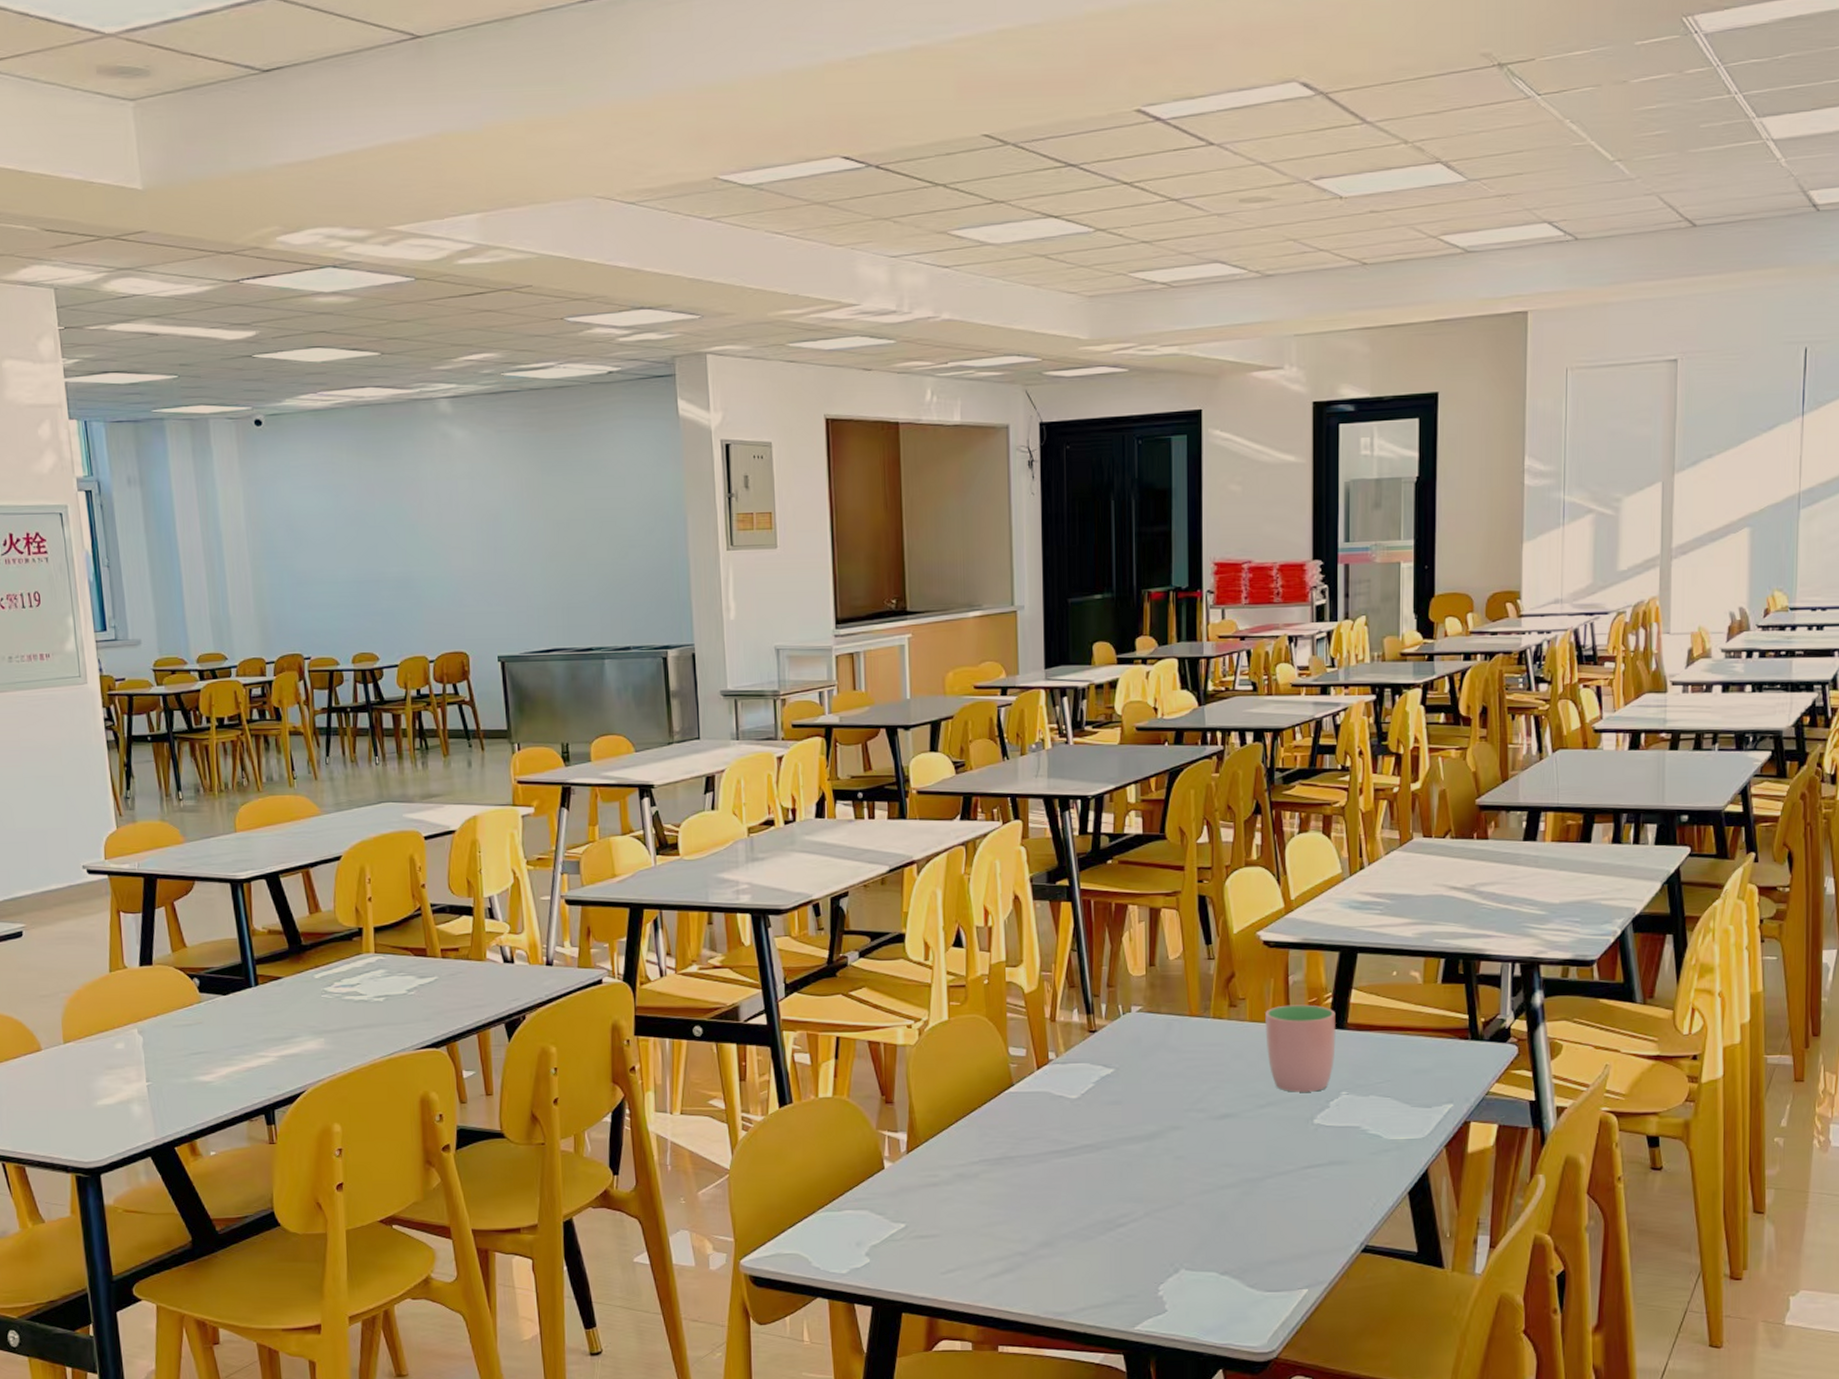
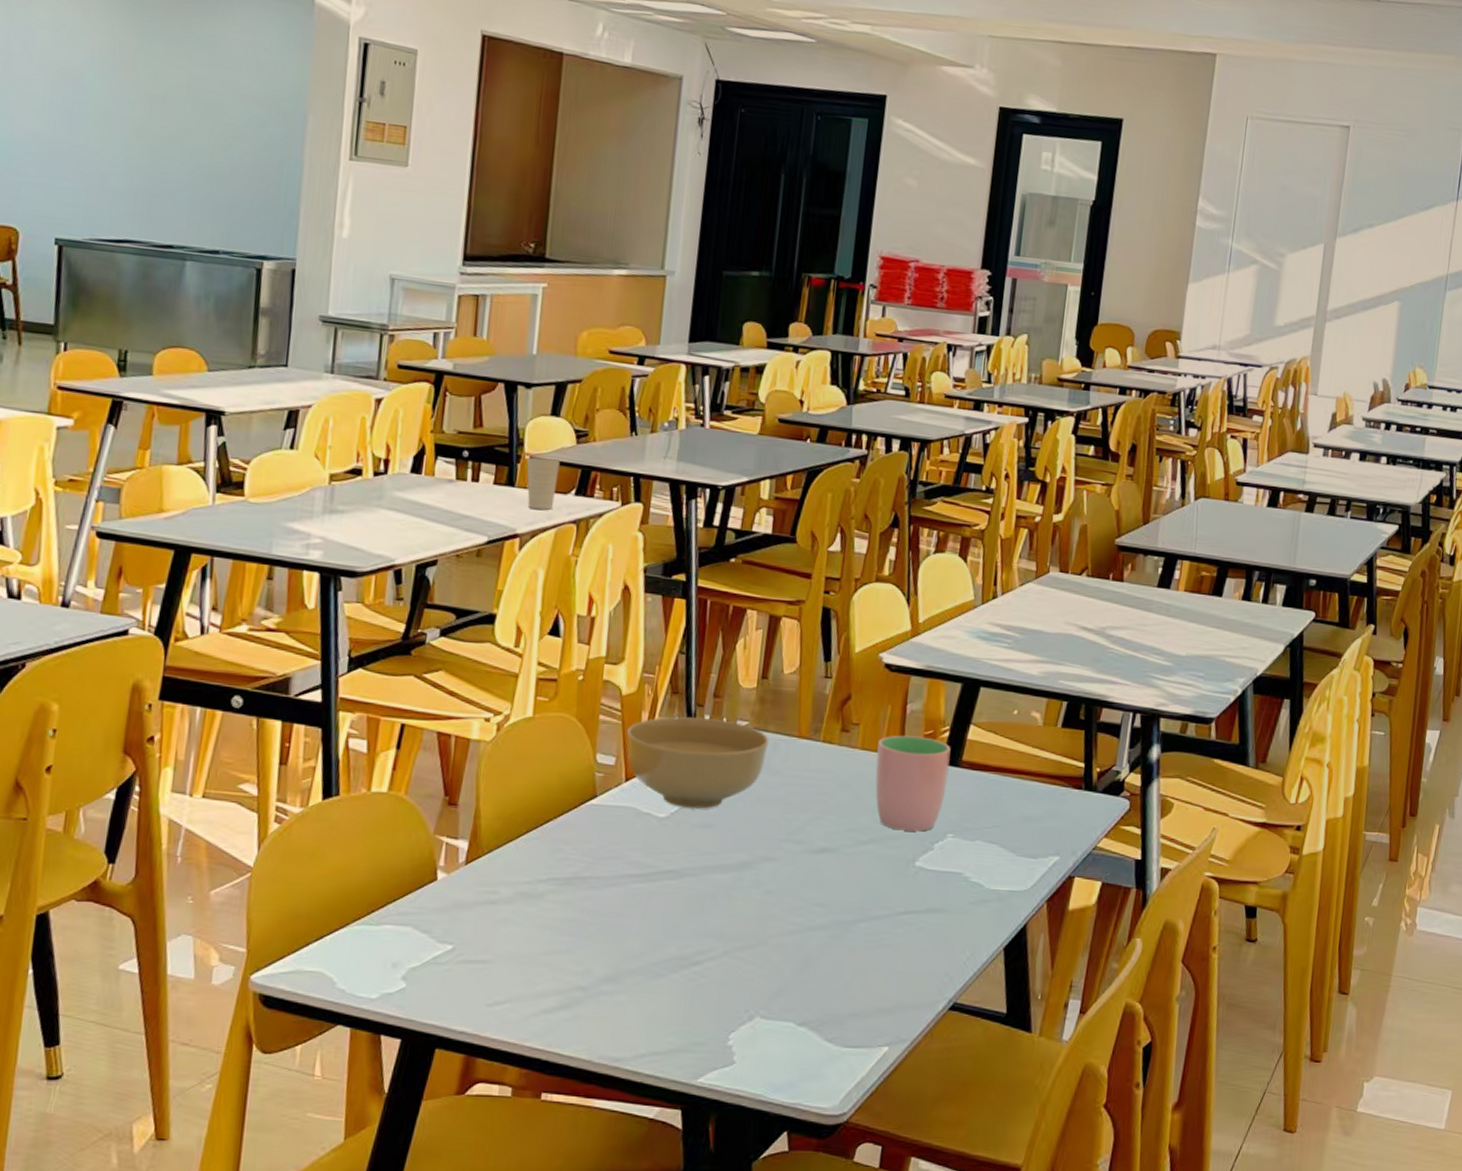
cup: none [915,790,944,836] -> present [526,457,560,510]
bowl: none [1032,1006,1163,1088] -> present [626,716,769,809]

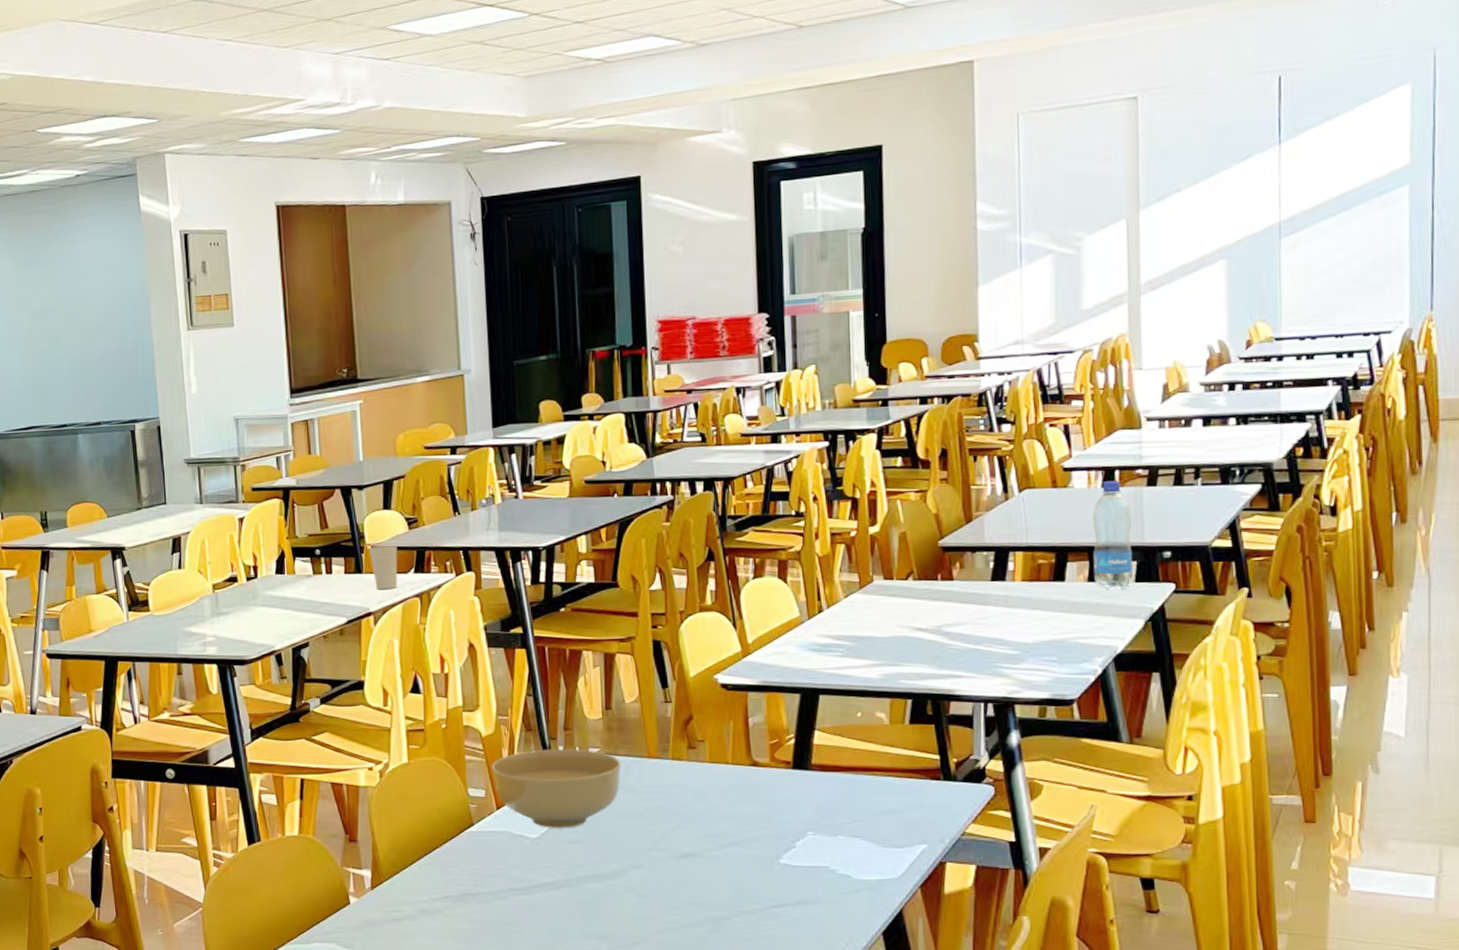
cup: present [875,735,951,832] -> none [726,746,800,832]
bottle: none [1247,501,1289,611] -> present [1092,480,1132,589]

